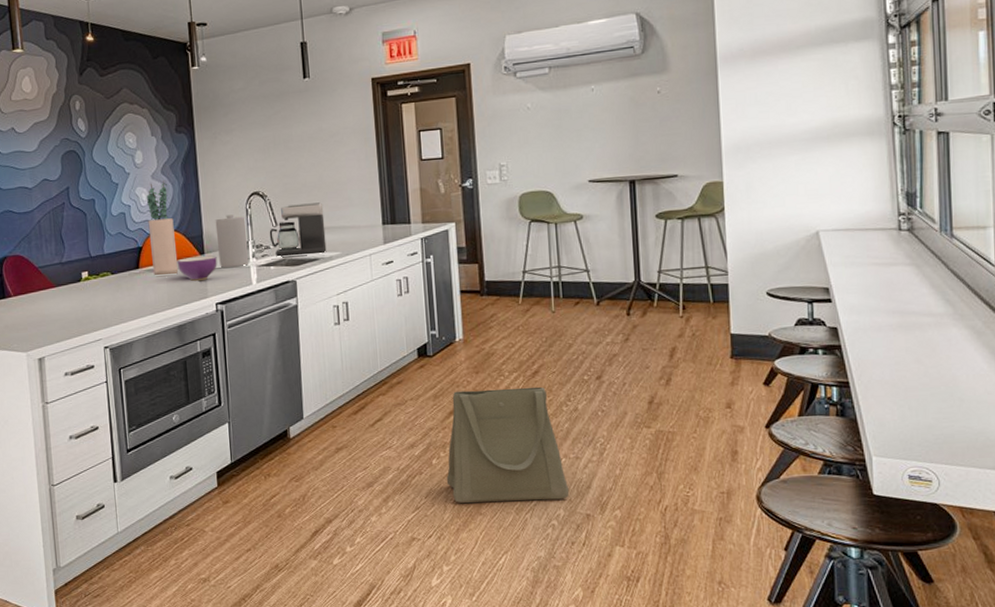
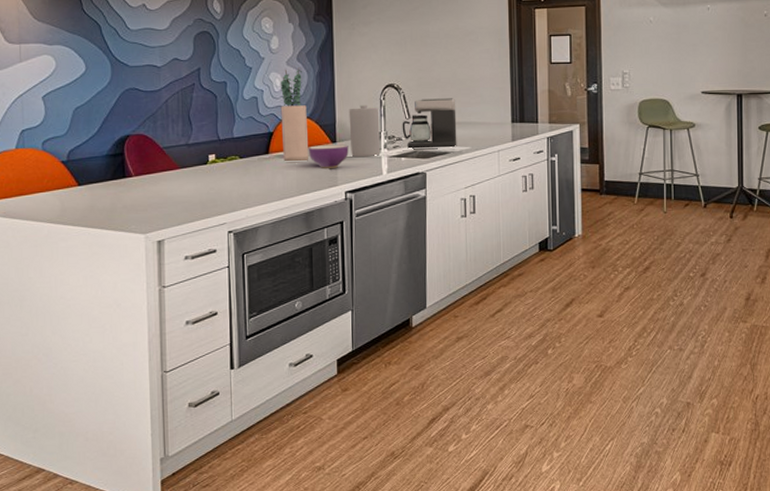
tote bag: present [446,386,570,504] -> none [560,282,673,393]

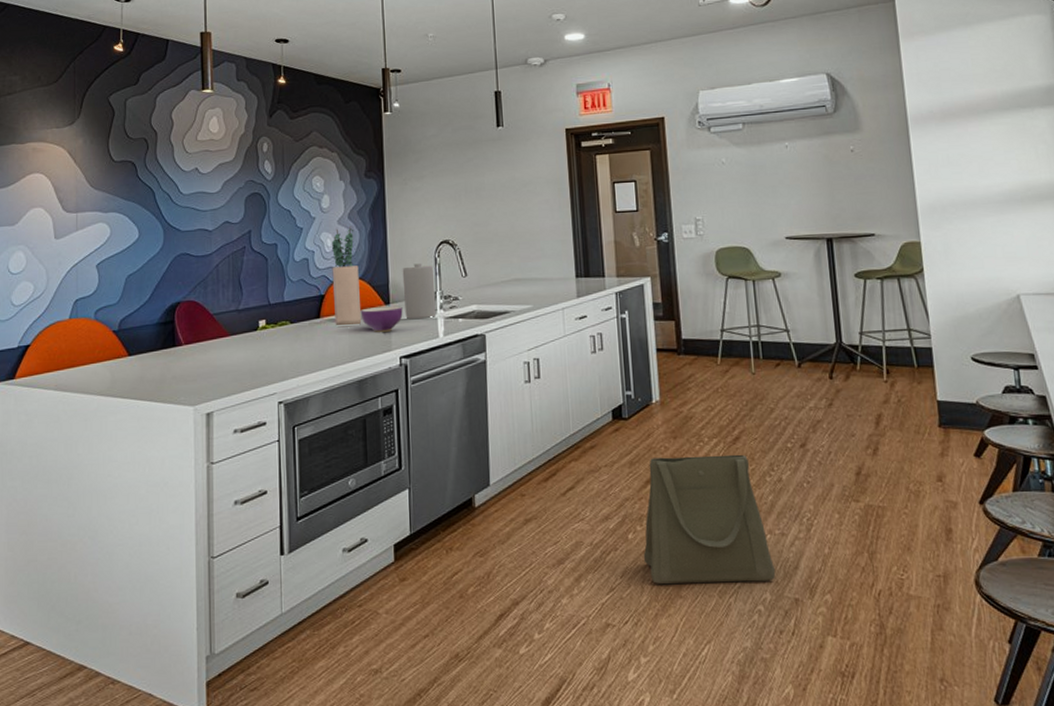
coffee maker: present [402,98,457,149] -> none [458,253,518,309]
tote bag: none [560,282,673,393] -> present [643,454,776,585]

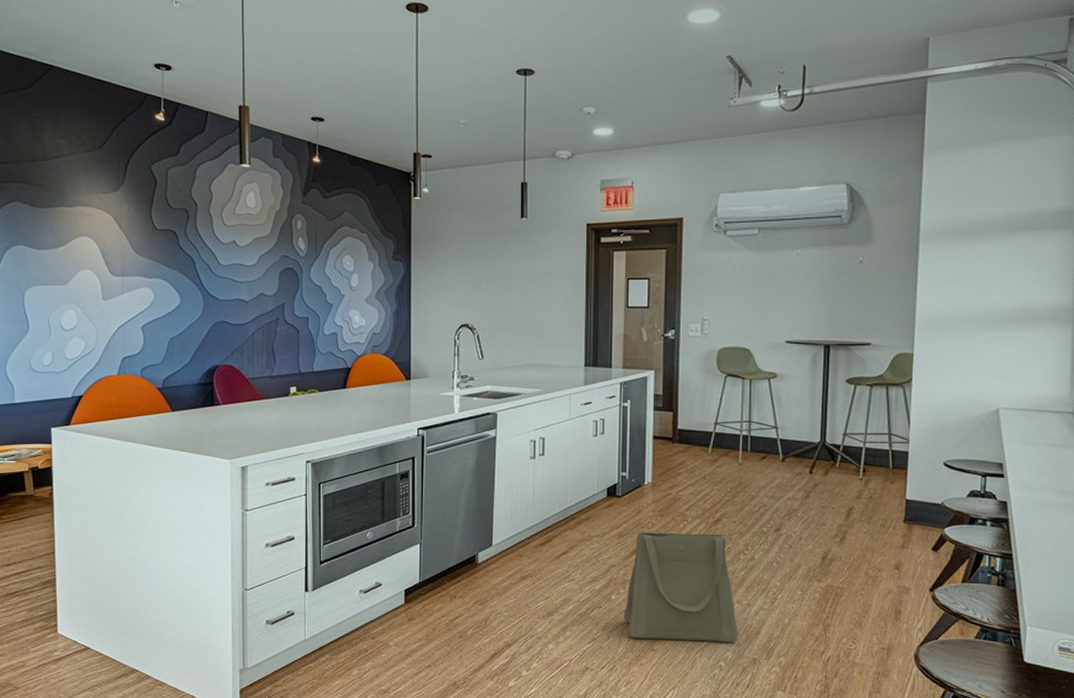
vase: present [332,226,362,328] -> none [358,305,384,398]
bowl: present [360,306,403,334] -> none [383,382,422,406]
paper towel holder: present [402,263,436,320] -> none [423,344,453,396]

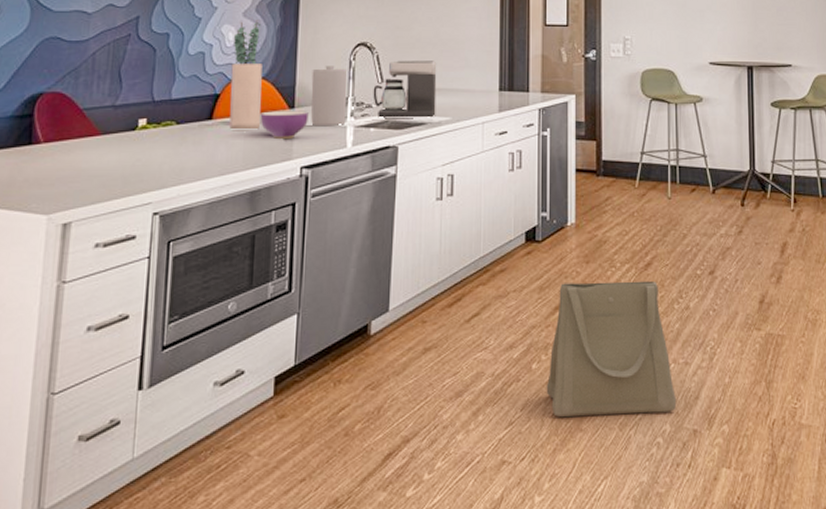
vase: none [358,305,384,398] -> present [229,20,263,131]
bowl: none [383,382,422,406] -> present [260,111,309,140]
paper towel holder: none [423,344,453,396] -> present [311,65,347,127]
coffee maker: none [475,339,529,389] -> present [373,60,437,118]

